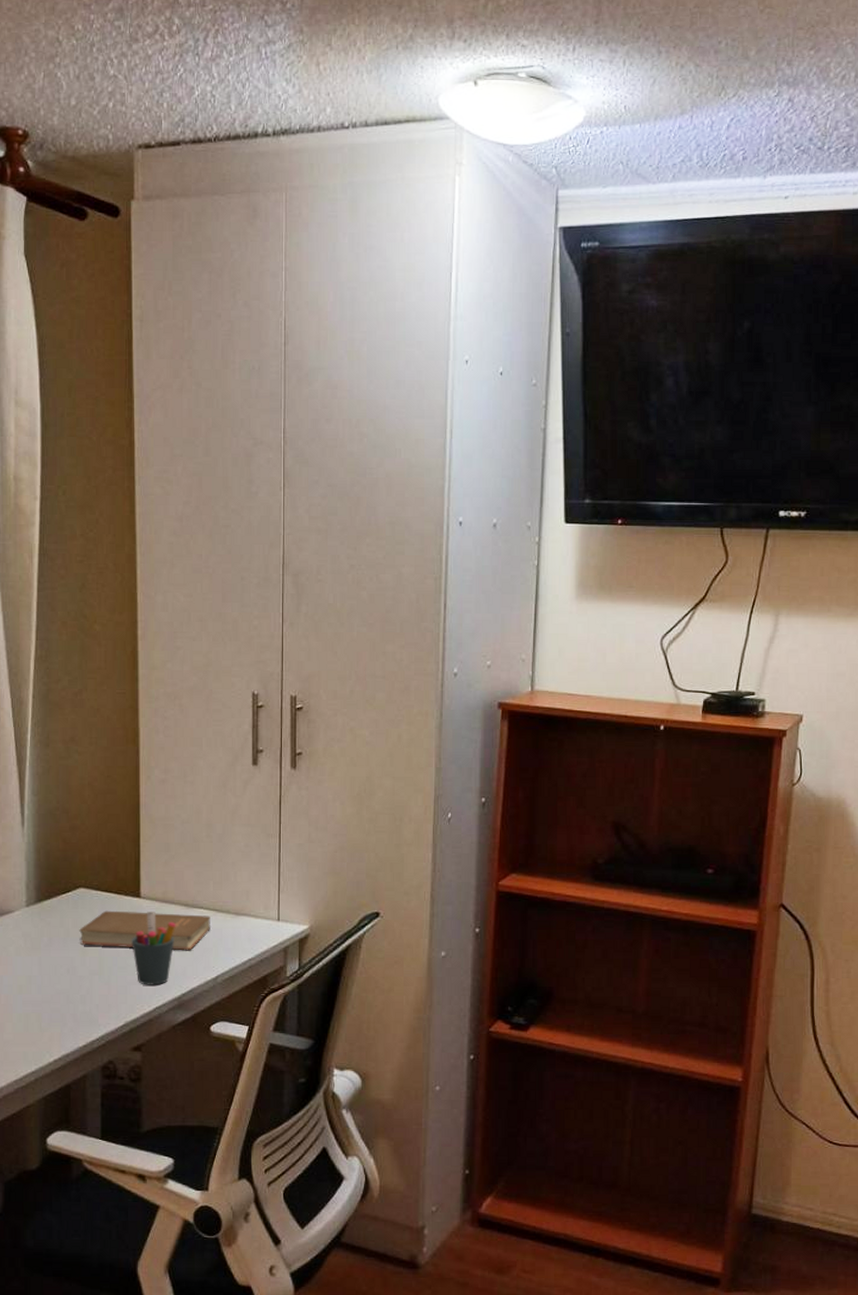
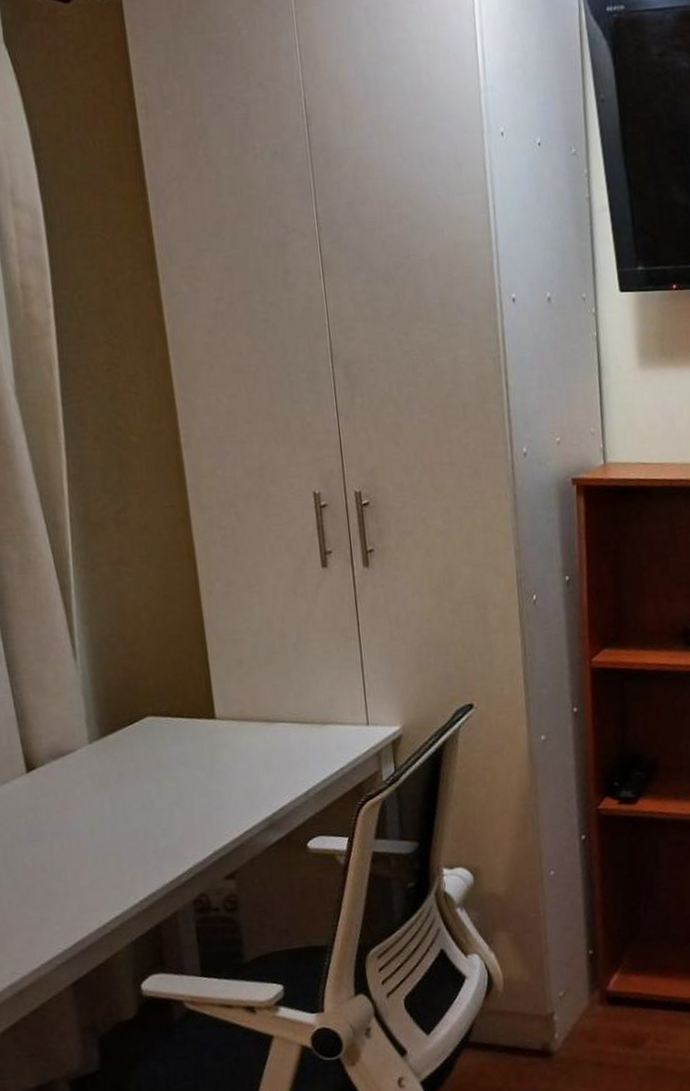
book: present [79,910,210,951] -> none [151,729,296,776]
pen holder: present [132,912,176,985] -> none [211,732,259,810]

